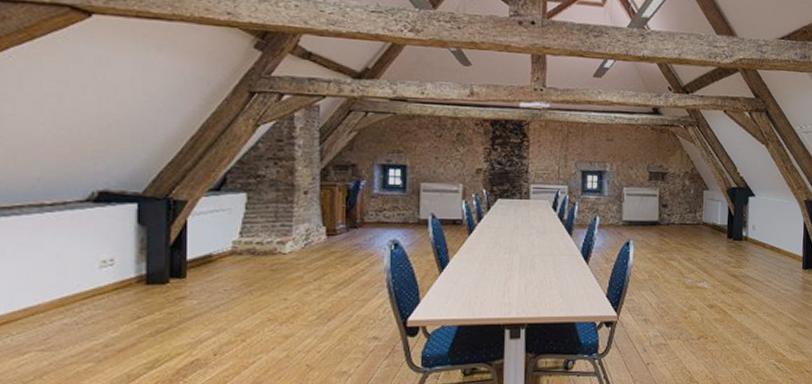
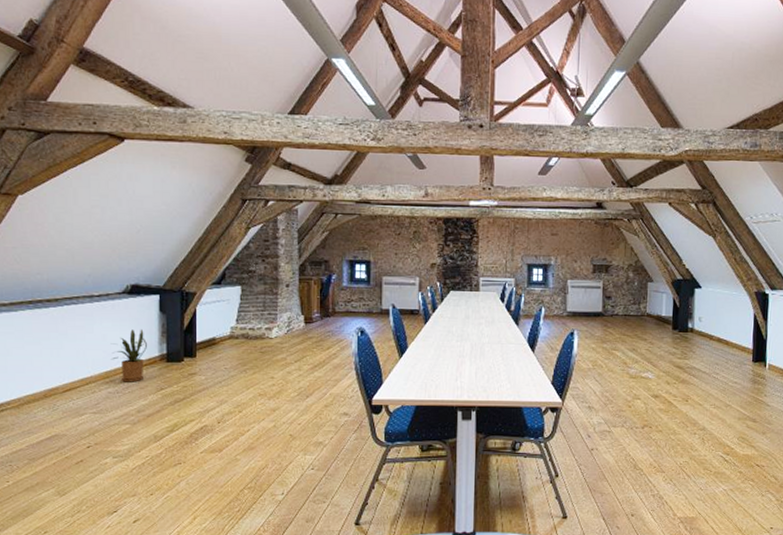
house plant: none [67,245,119,311] -> present [110,329,147,382]

